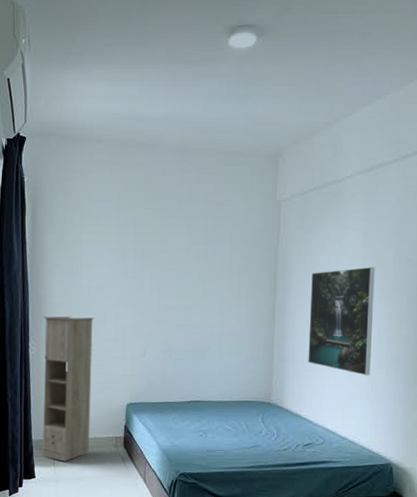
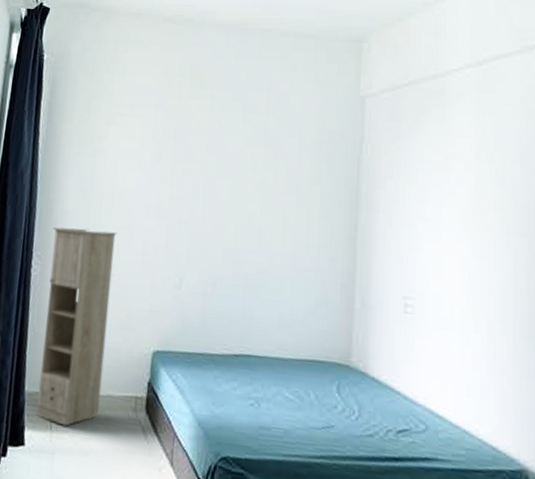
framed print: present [308,266,375,376] -> none [402,187,494,338]

